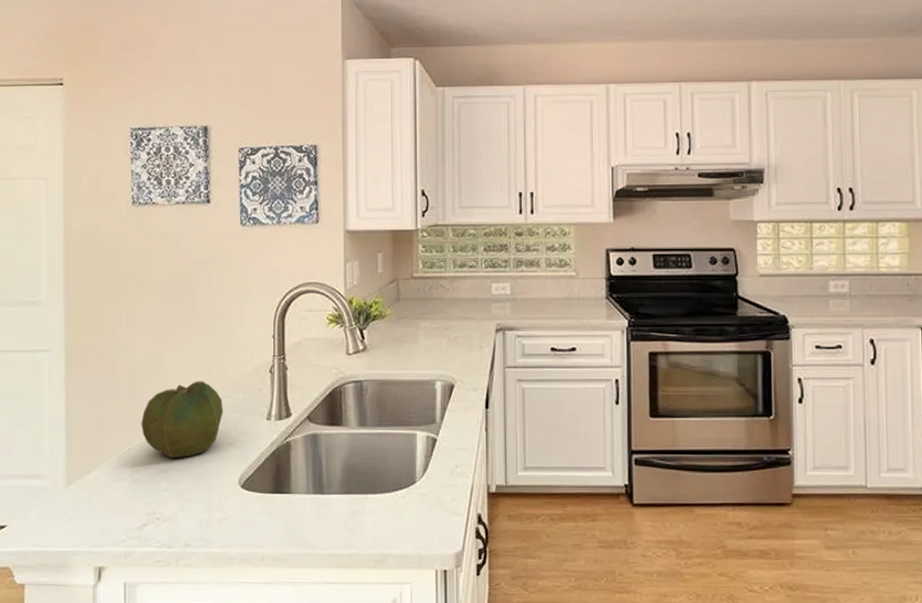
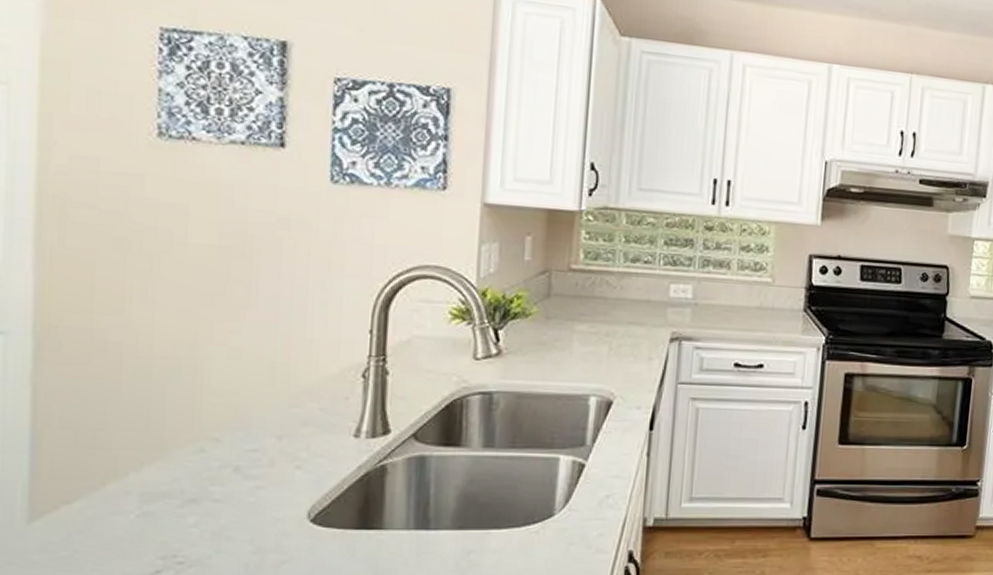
cabbage: present [141,381,223,459] -> none [158,384,290,485]

